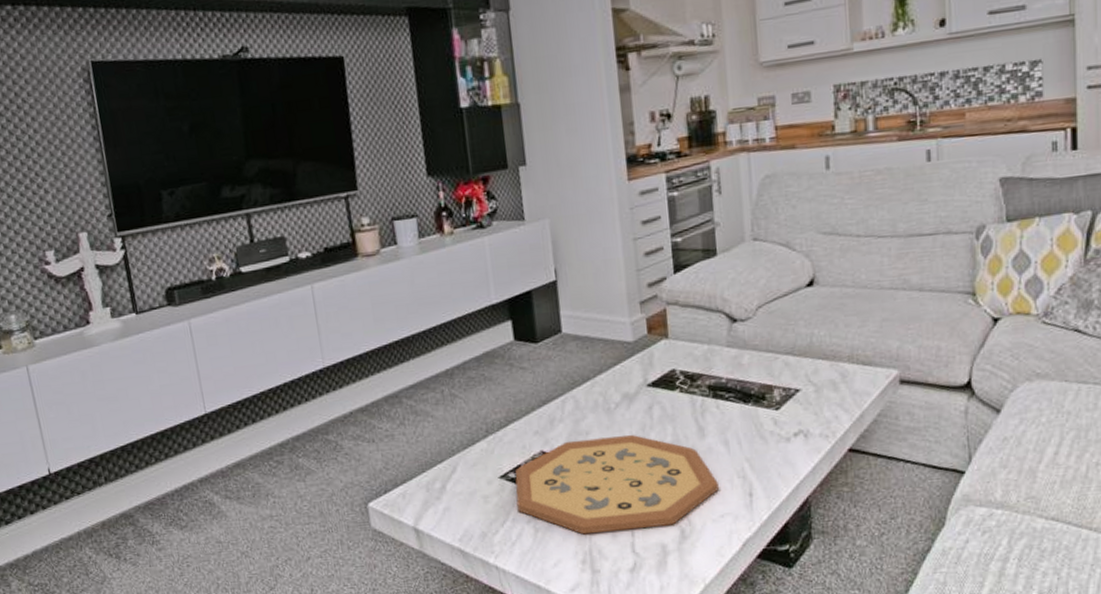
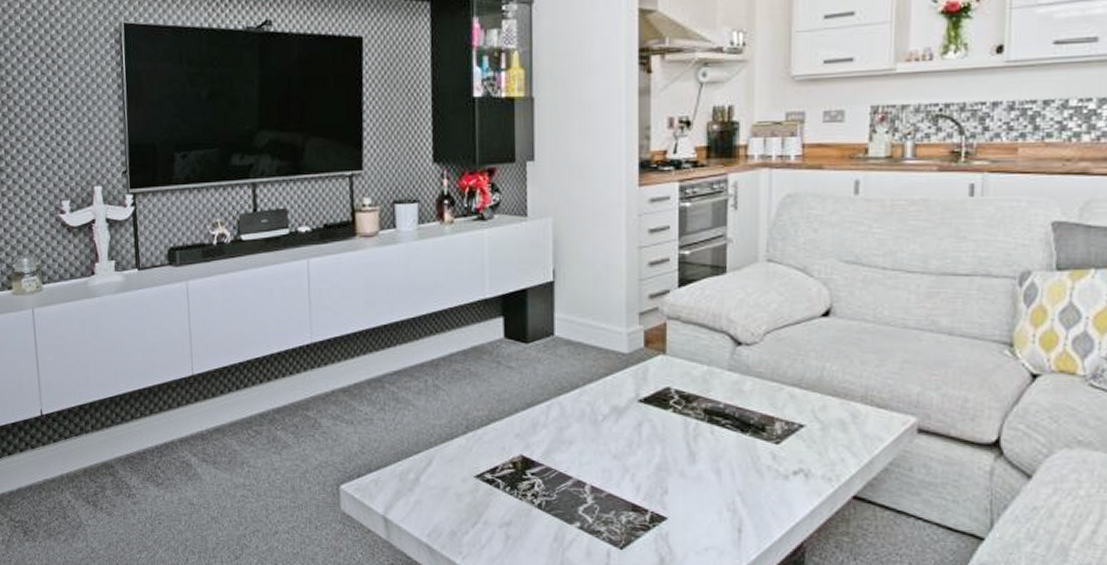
decorative tray: present [515,435,719,535] -> none [490,448,705,551]

